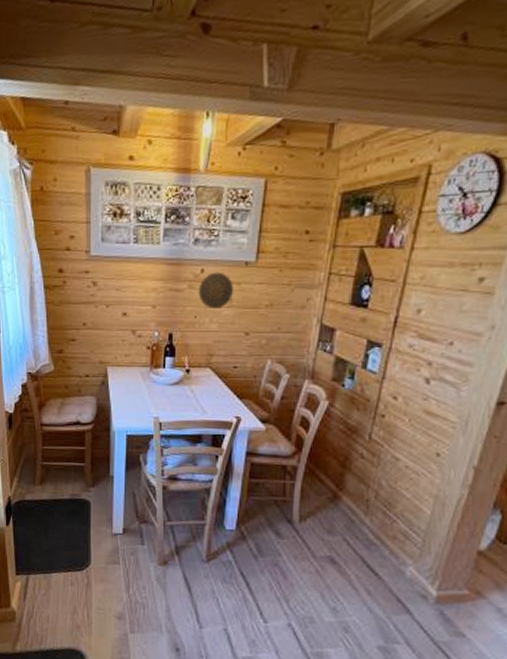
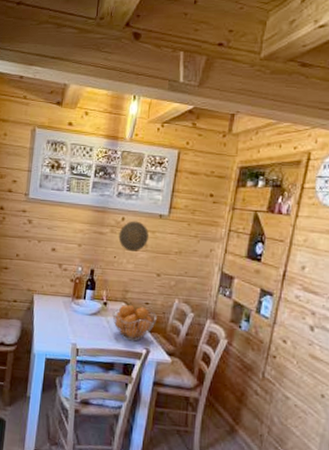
fruit basket: none [196,370,247,410] -> present [112,305,157,342]

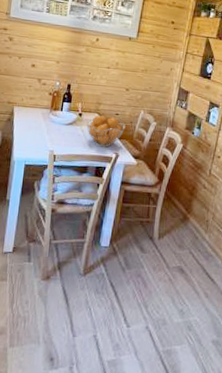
decorative plate: present [118,221,149,252] -> none [93,41,120,70]

